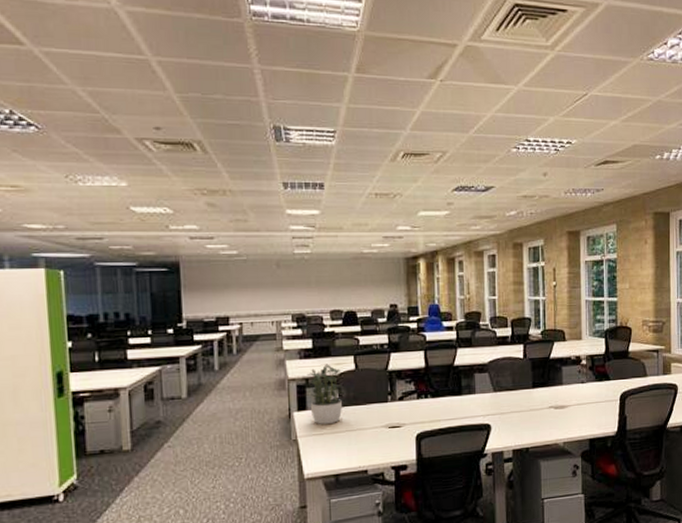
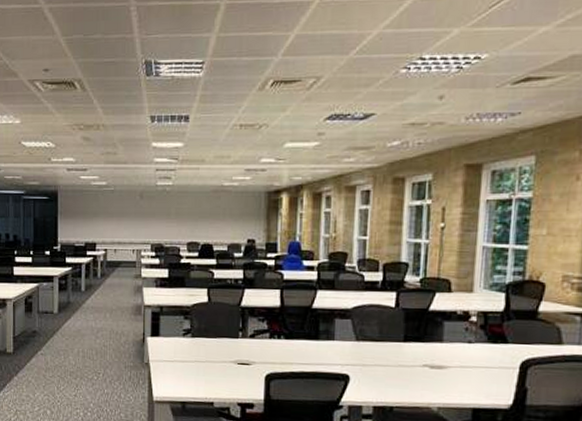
potted plant: present [307,364,342,425] -> none [162,294,193,353]

